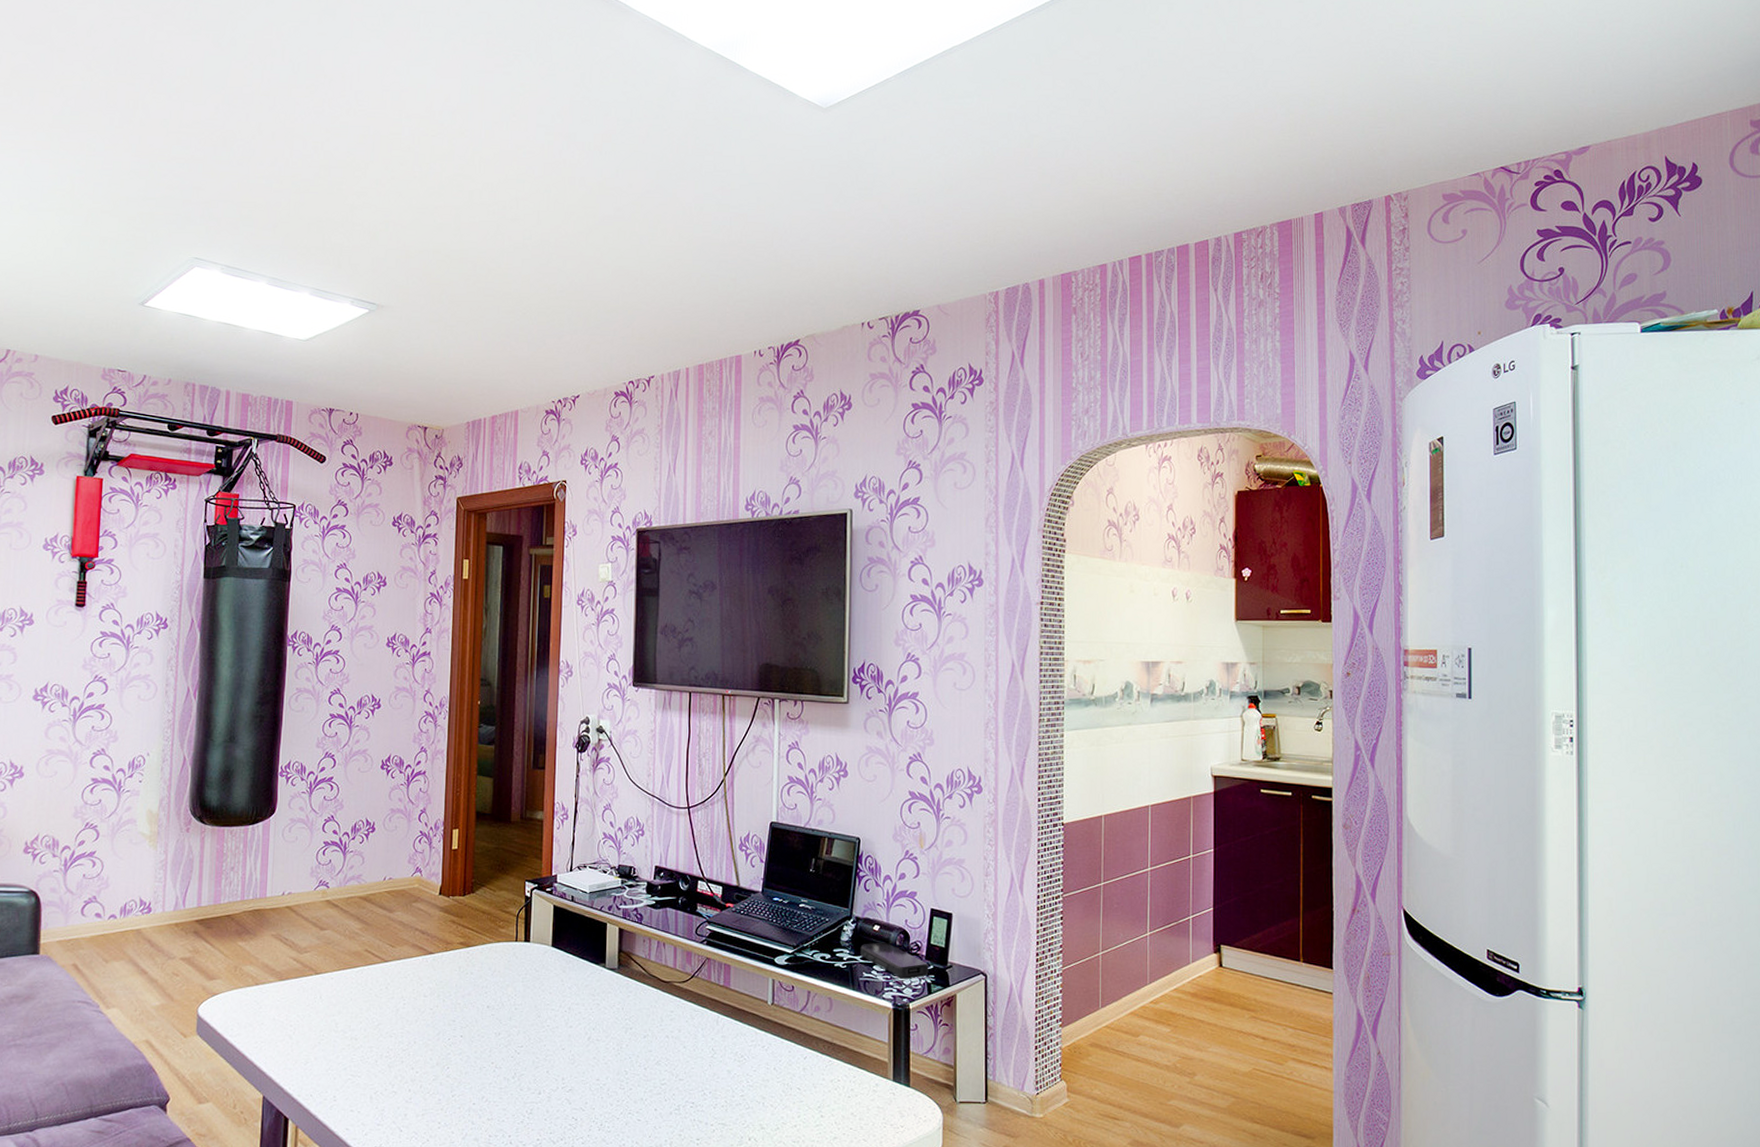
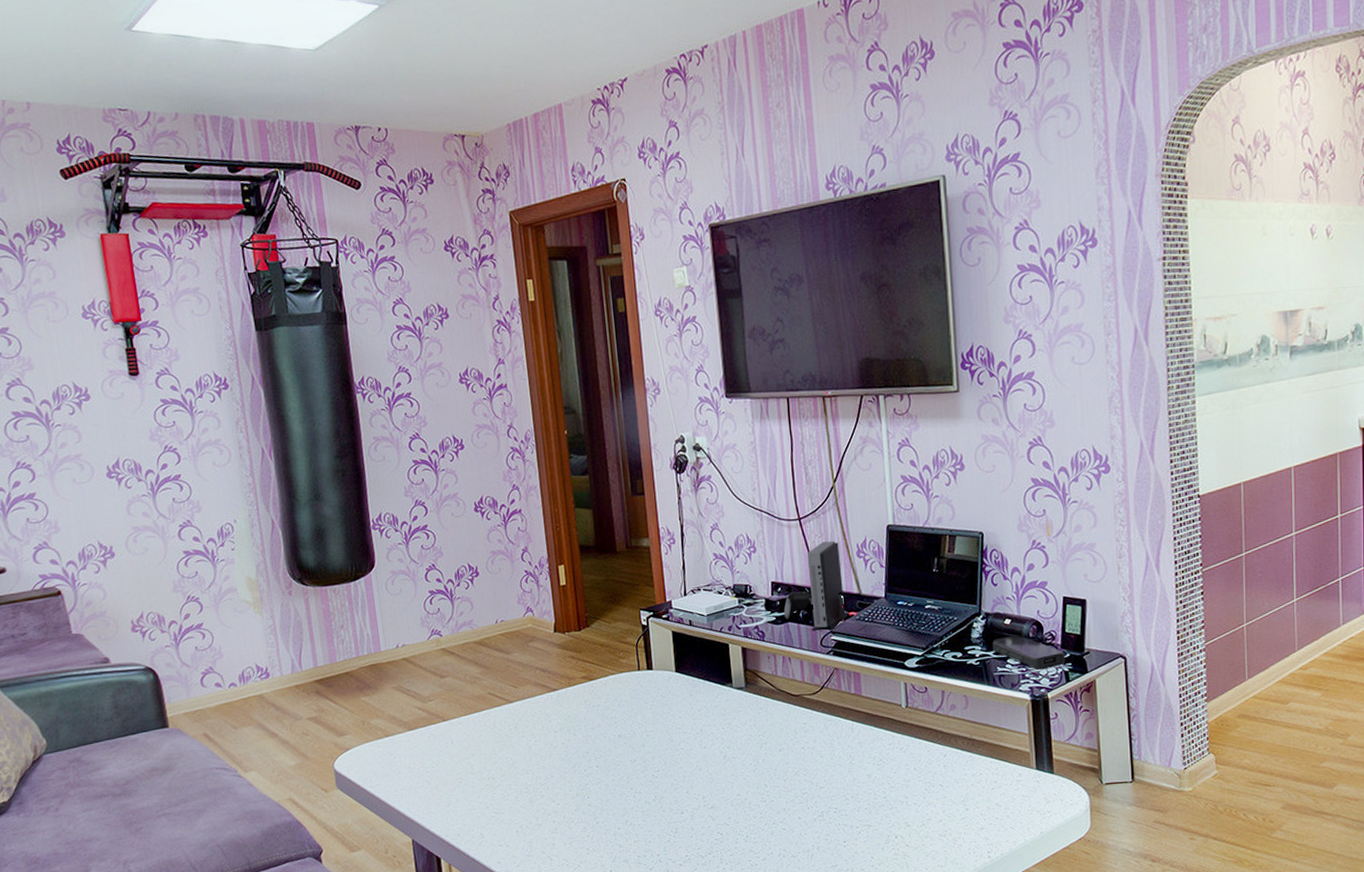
video game console: none [663,831,725,920] -> present [783,540,849,631]

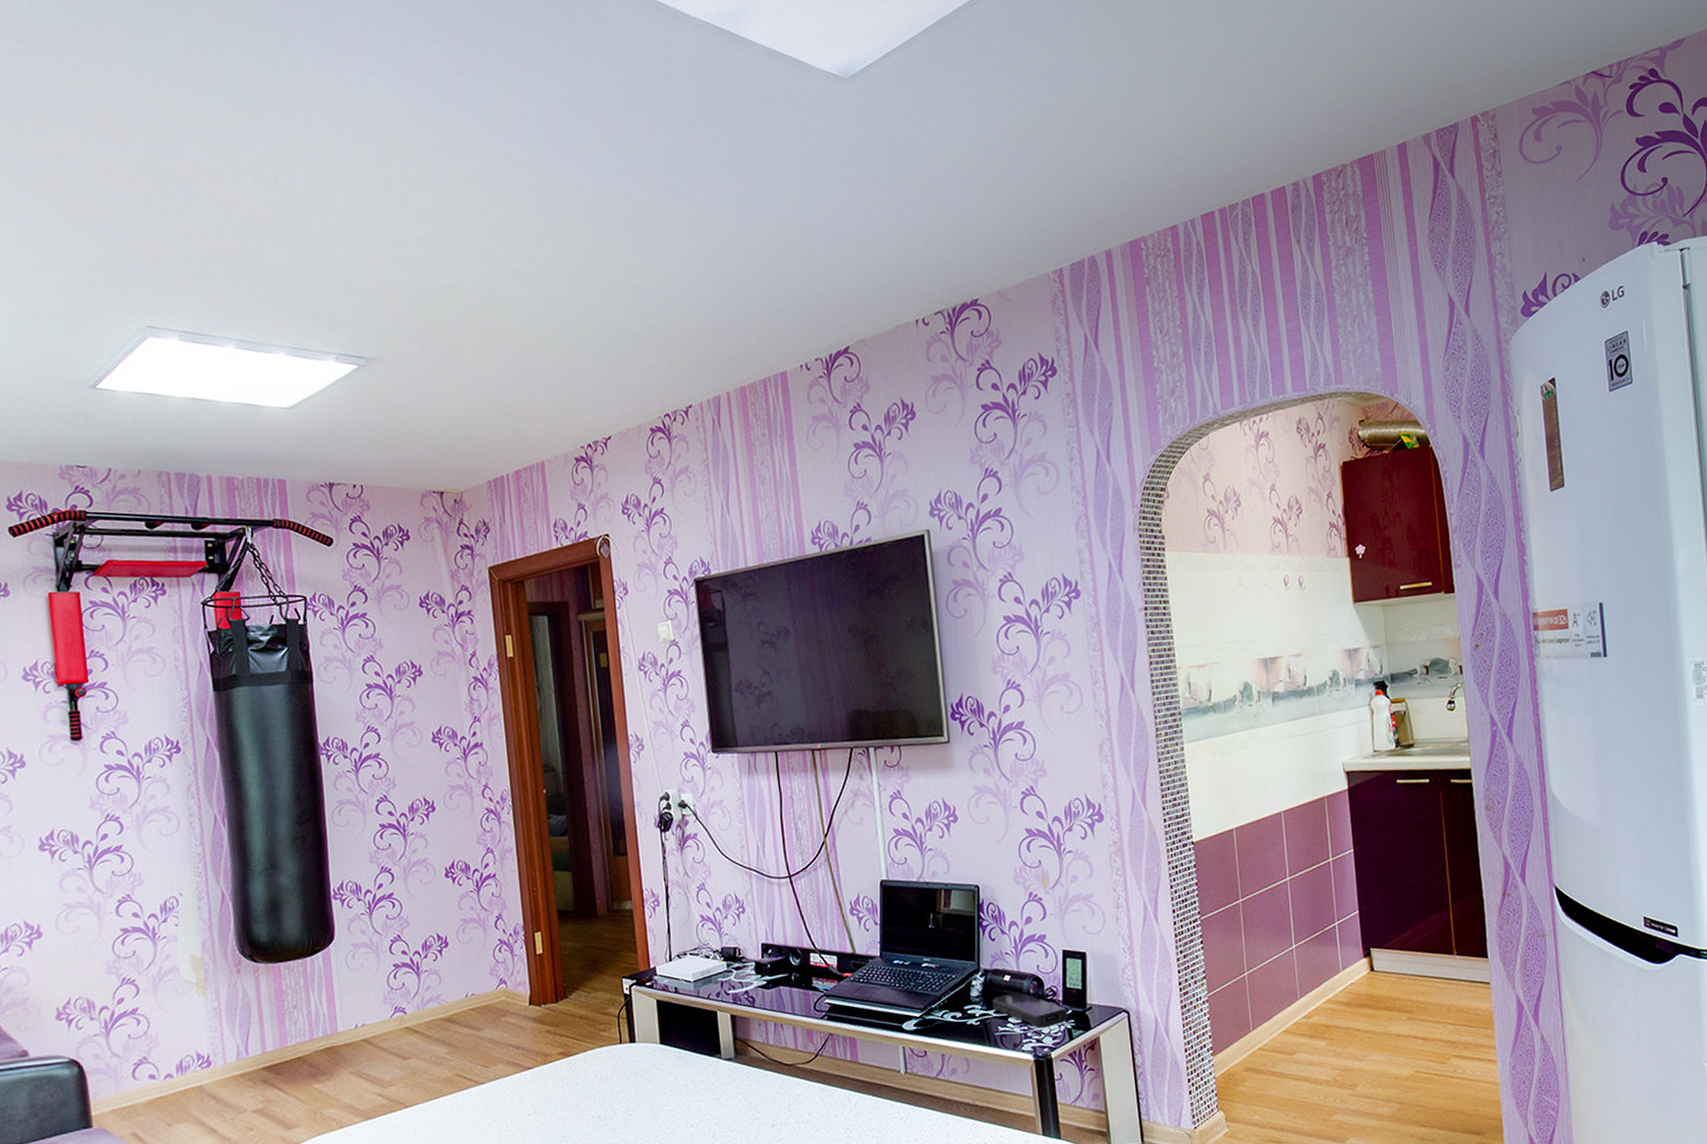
video game console: present [783,540,849,631] -> none [774,898,843,994]

